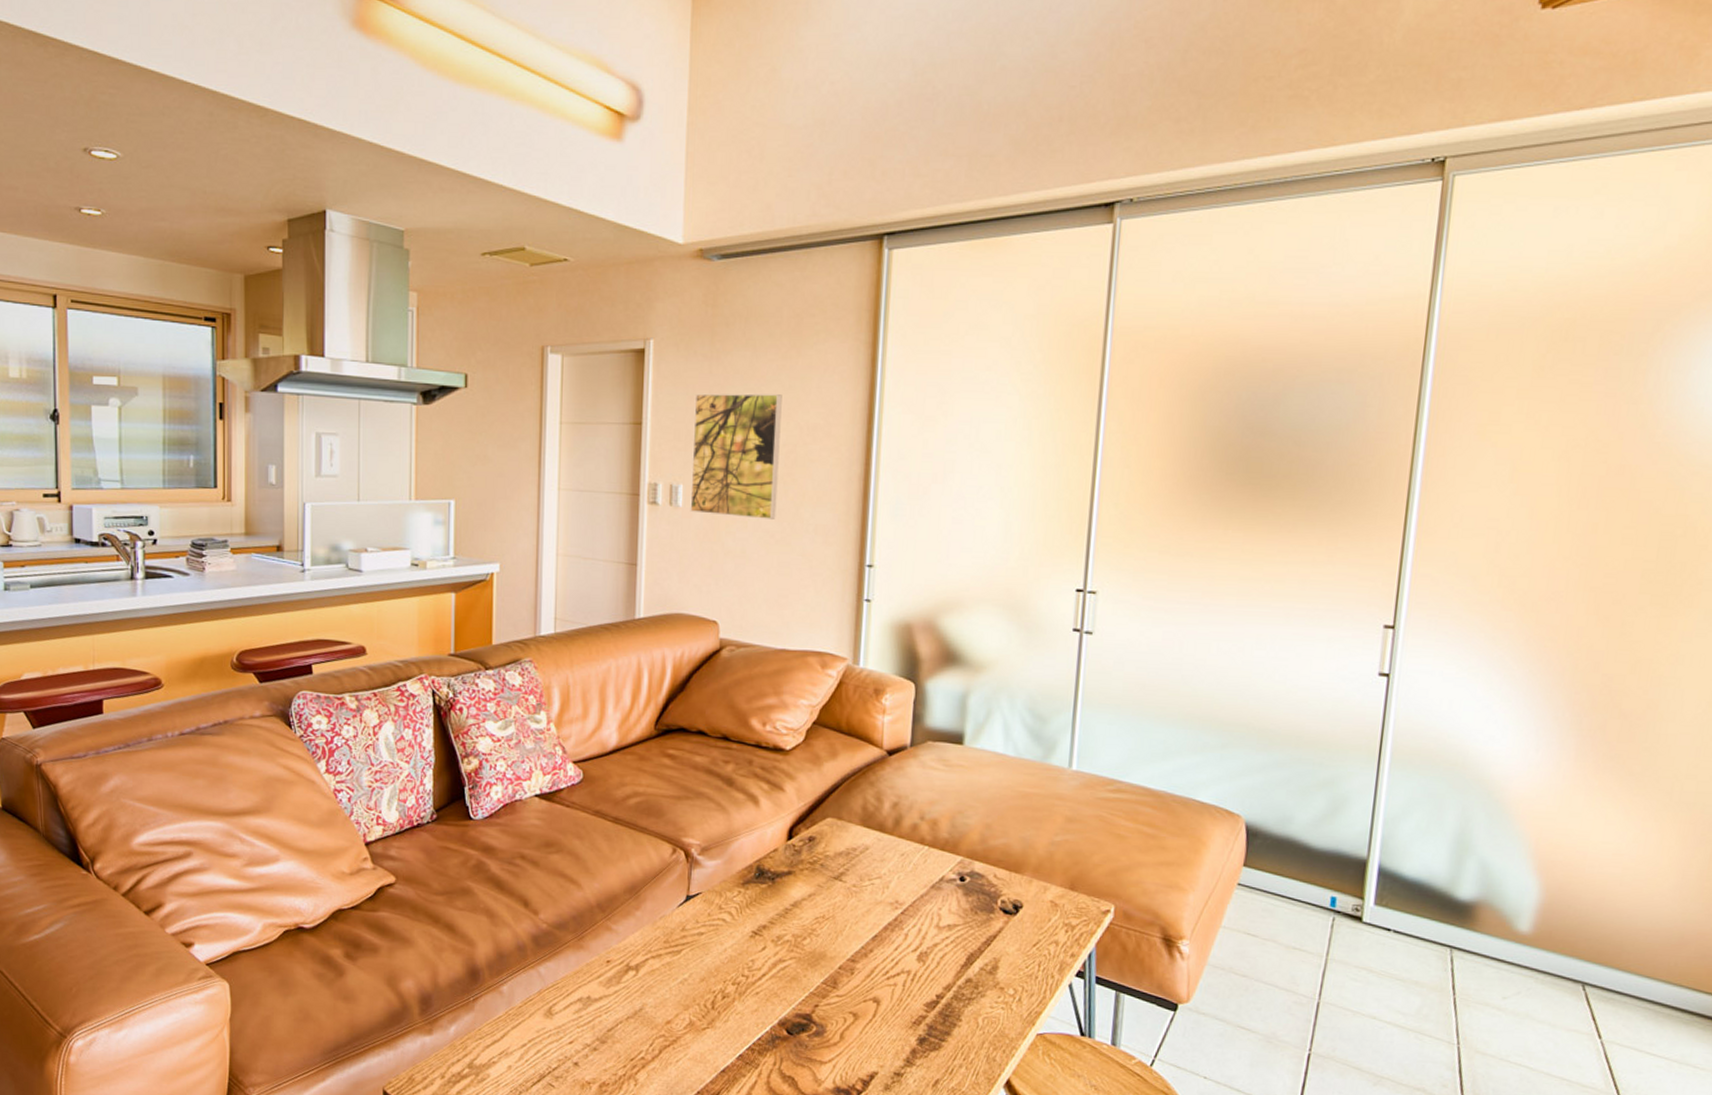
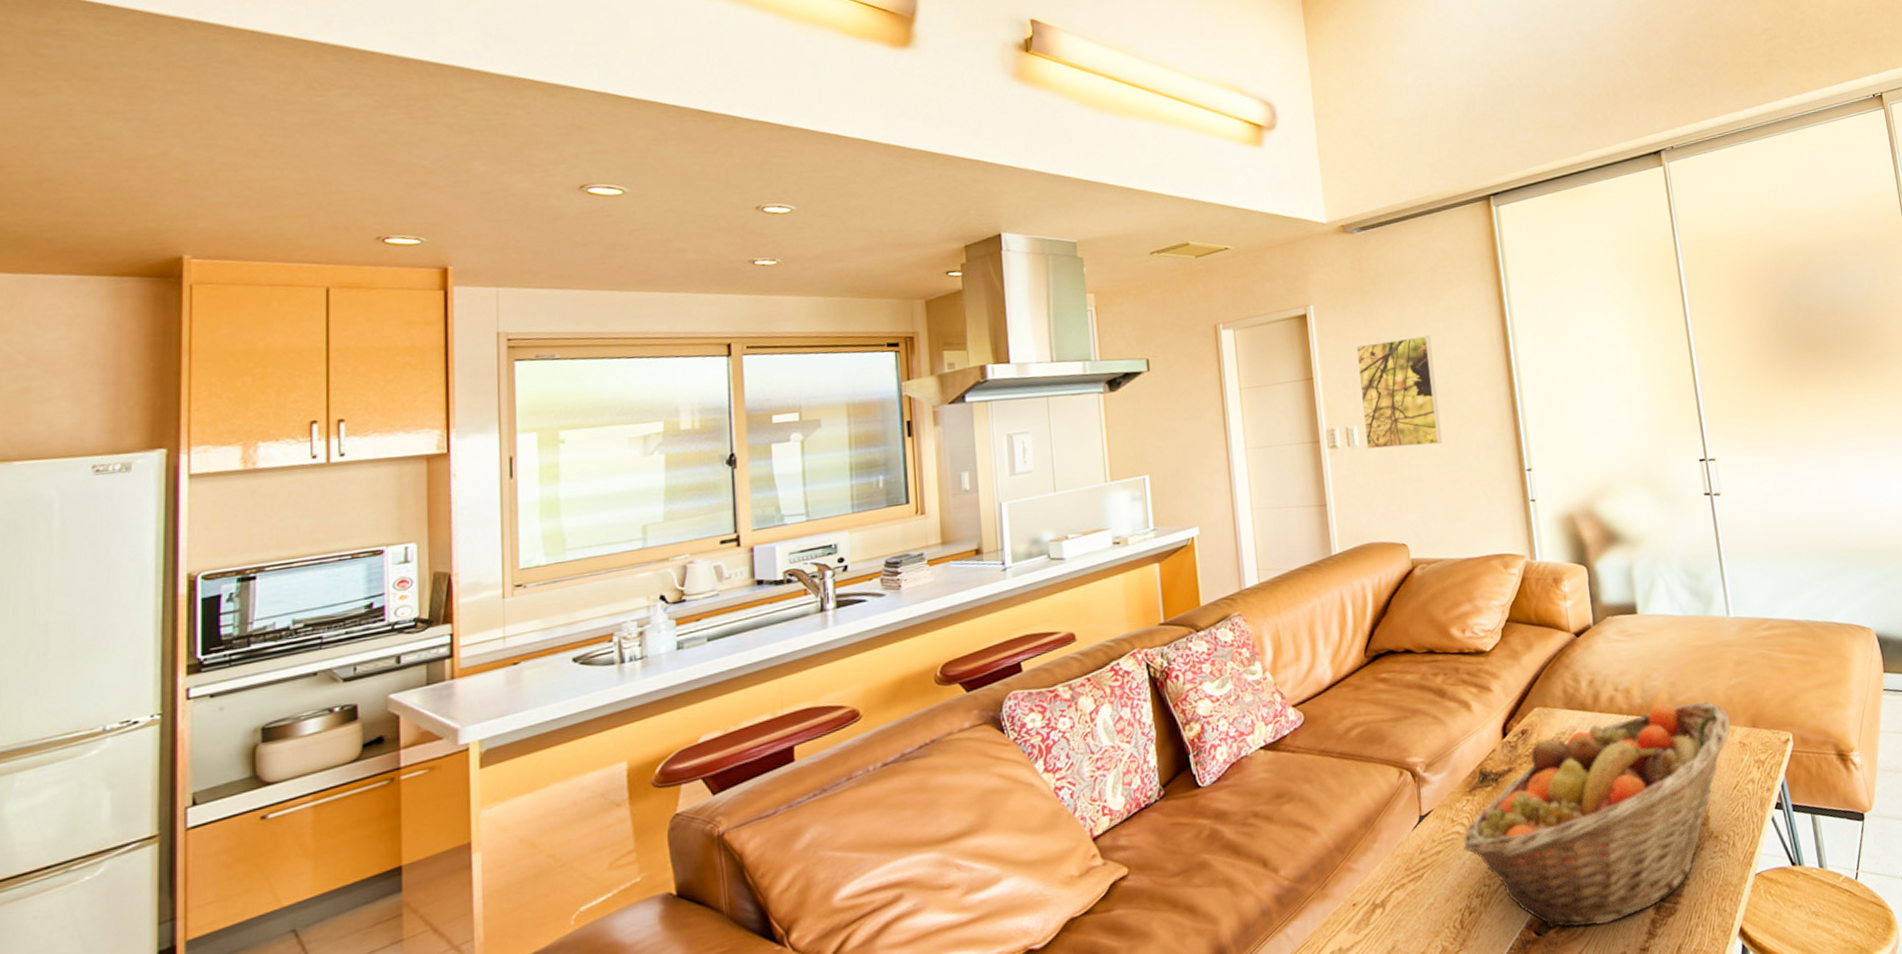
fruit basket: none [727,843,1045,1042] -> present [1463,701,1731,928]

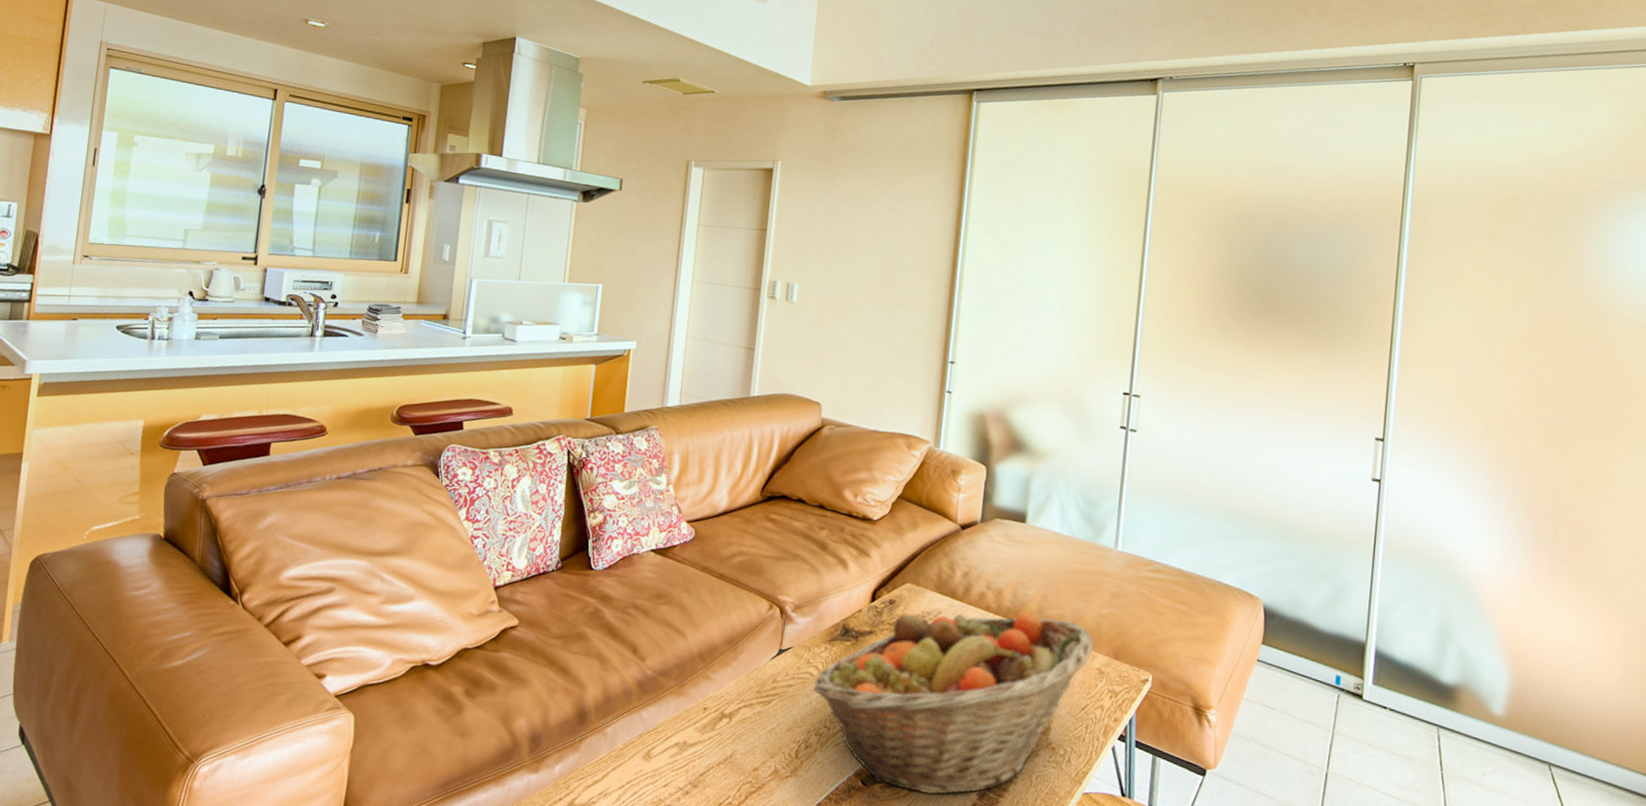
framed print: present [1356,335,1443,449] -> none [802,208,885,318]

